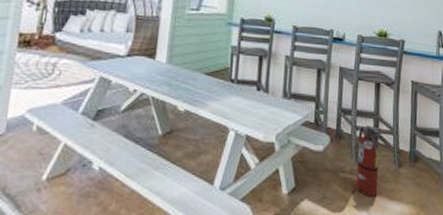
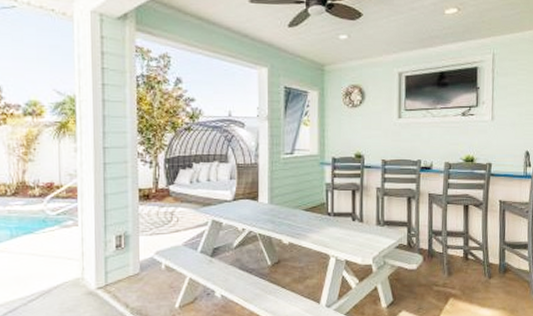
fire extinguisher: present [356,125,382,197] -> none [449,243,472,306]

